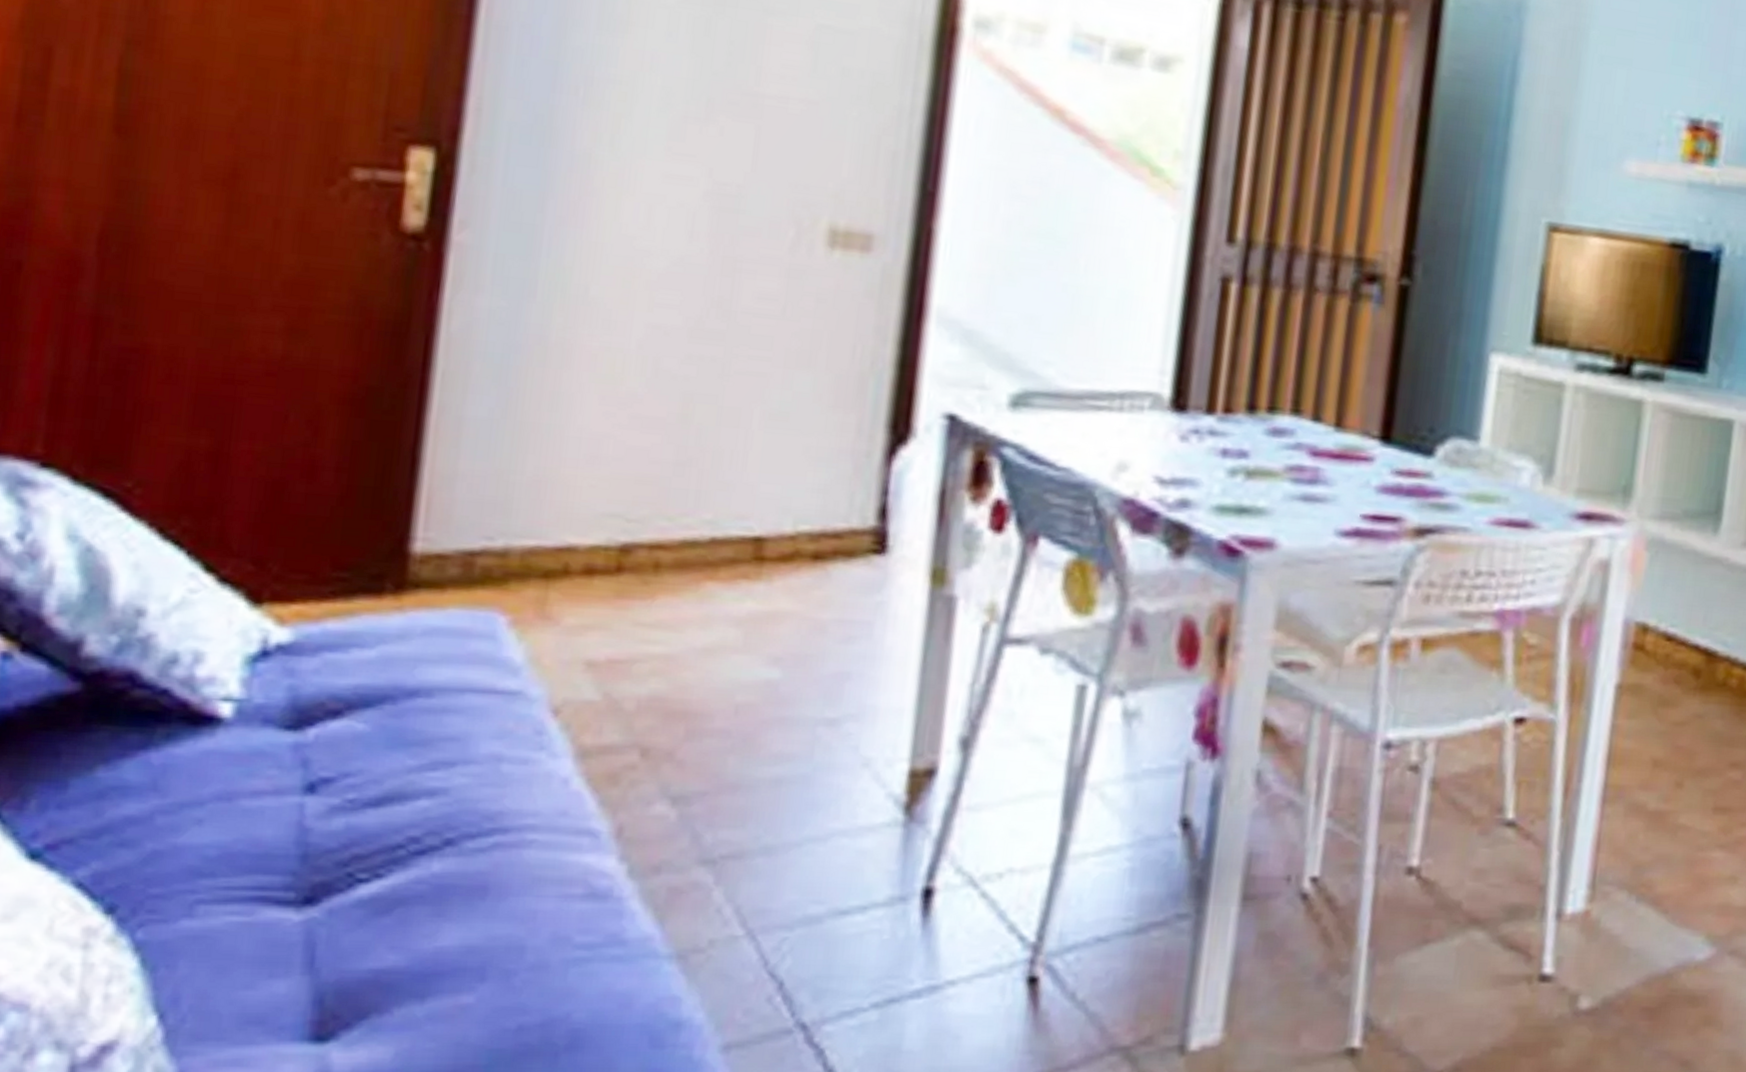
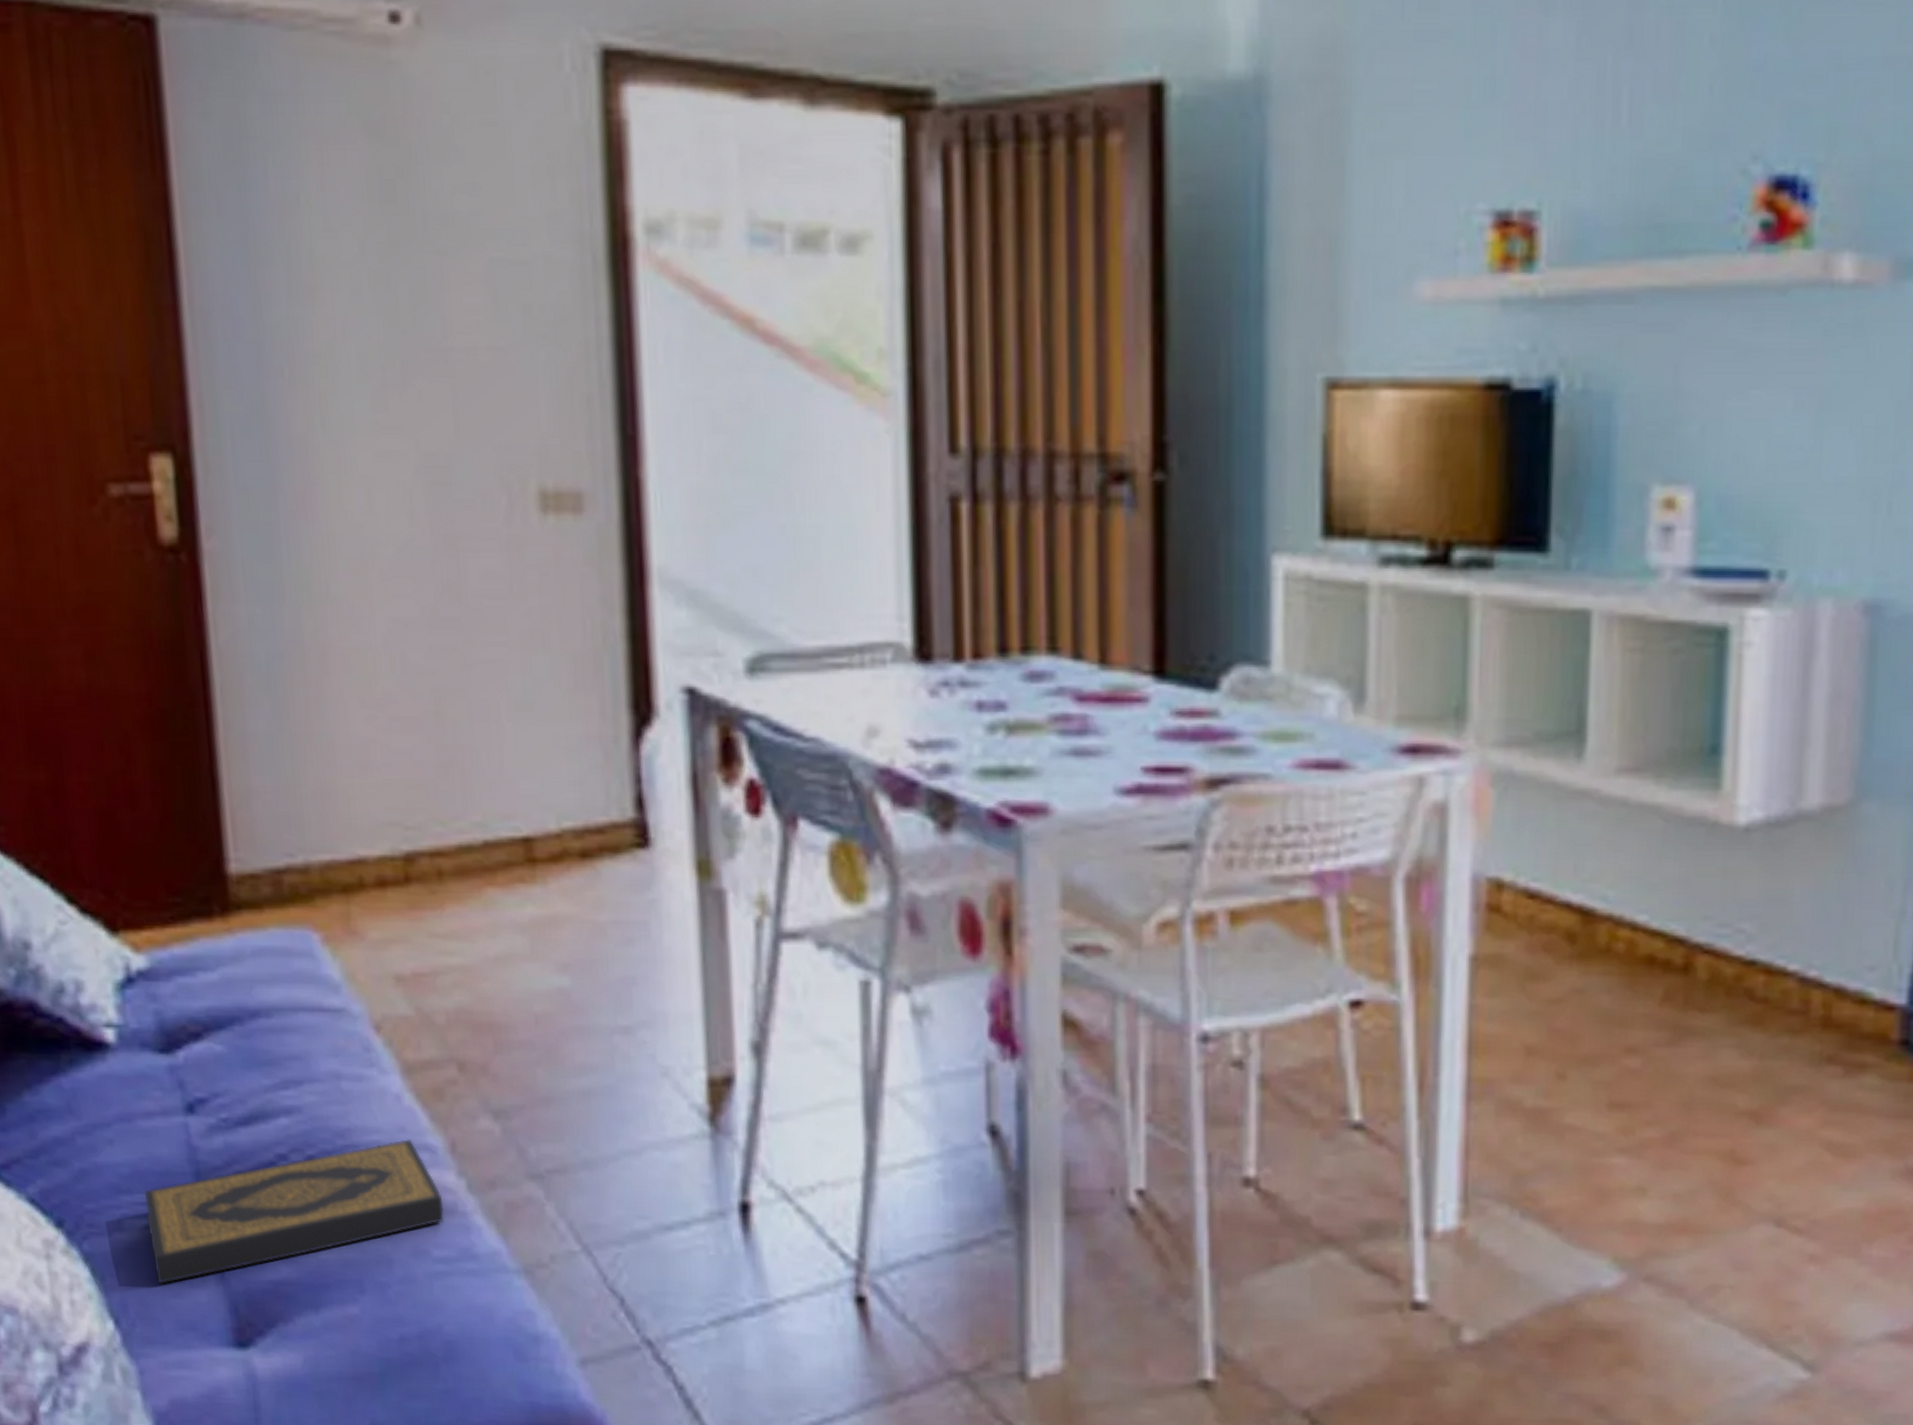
hardback book: none [225,823,598,976] -> present [144,1139,444,1285]

